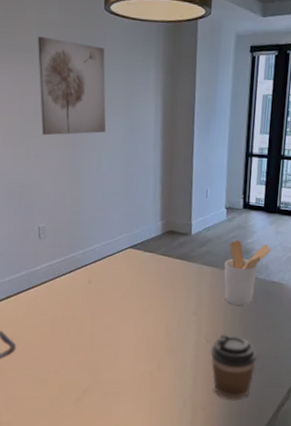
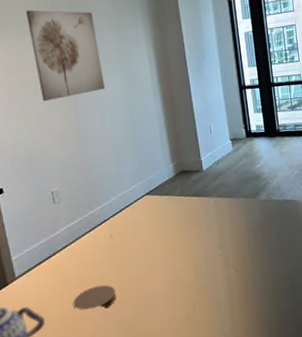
coaster: none [44,325,86,348] -> present [73,285,116,311]
coffee cup: present [210,333,257,401] -> none [241,258,287,326]
utensil holder: present [224,239,271,306] -> none [238,166,279,231]

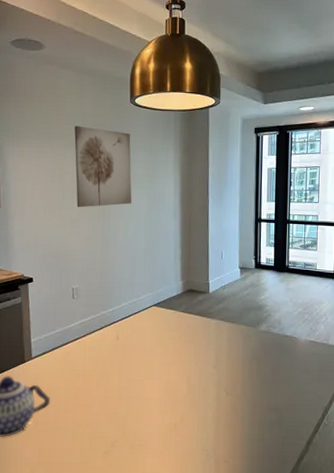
coaster: present [73,285,116,311] -> none [76,380,114,401]

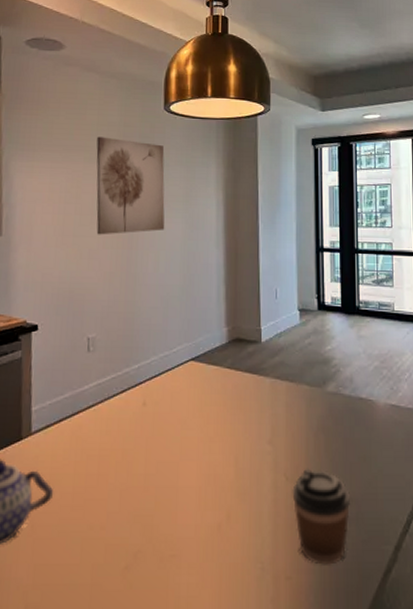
coffee cup: none [230,386,275,453] -> present [292,468,350,565]

